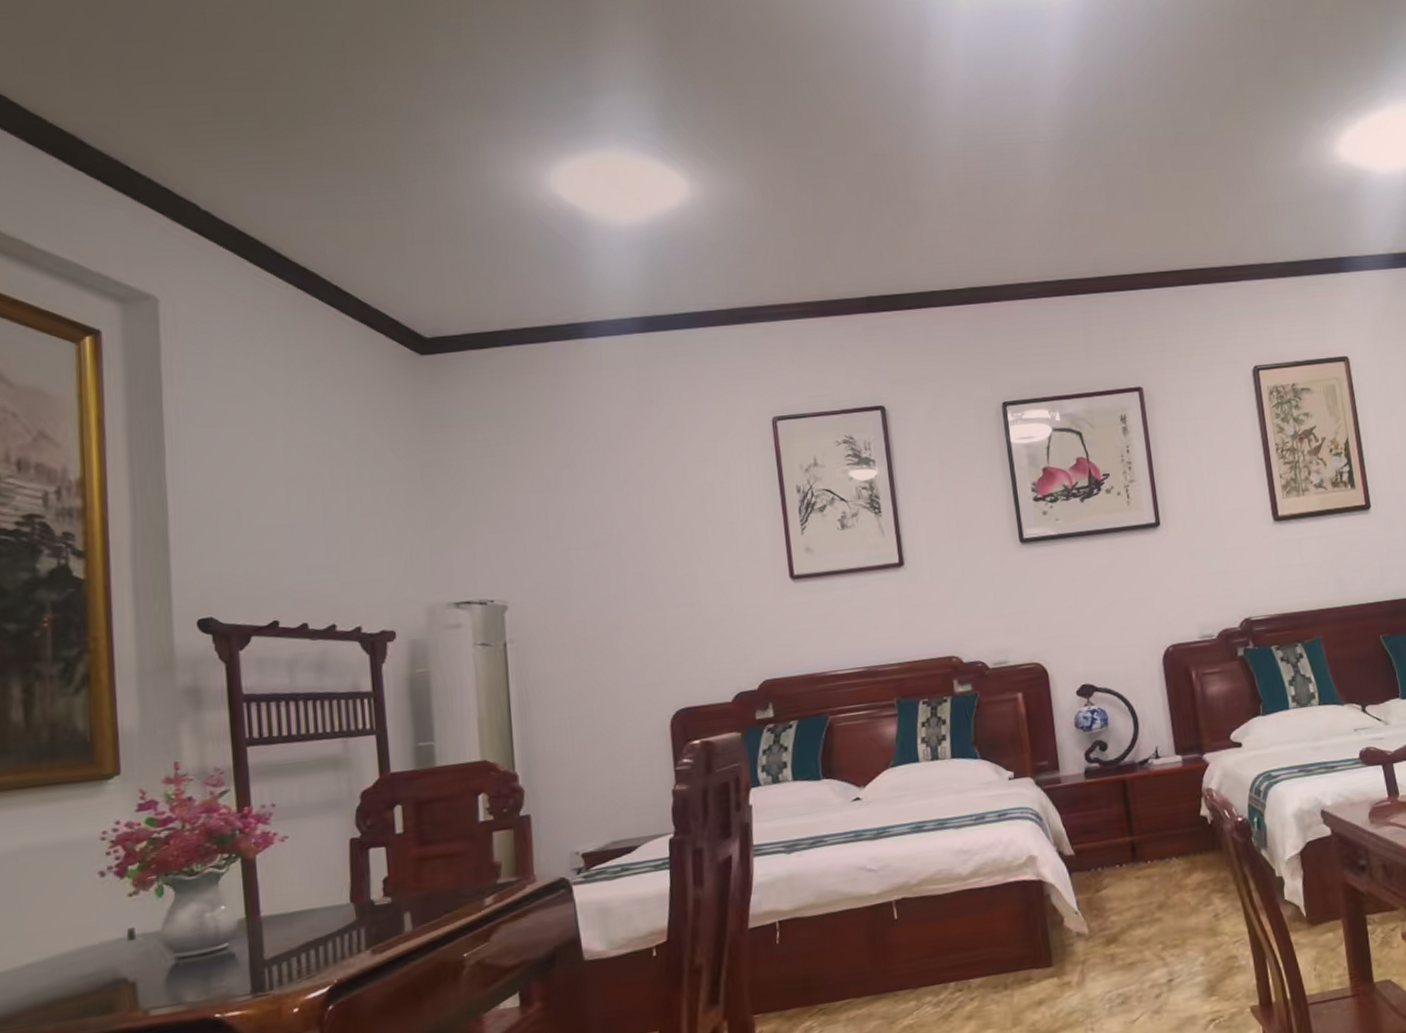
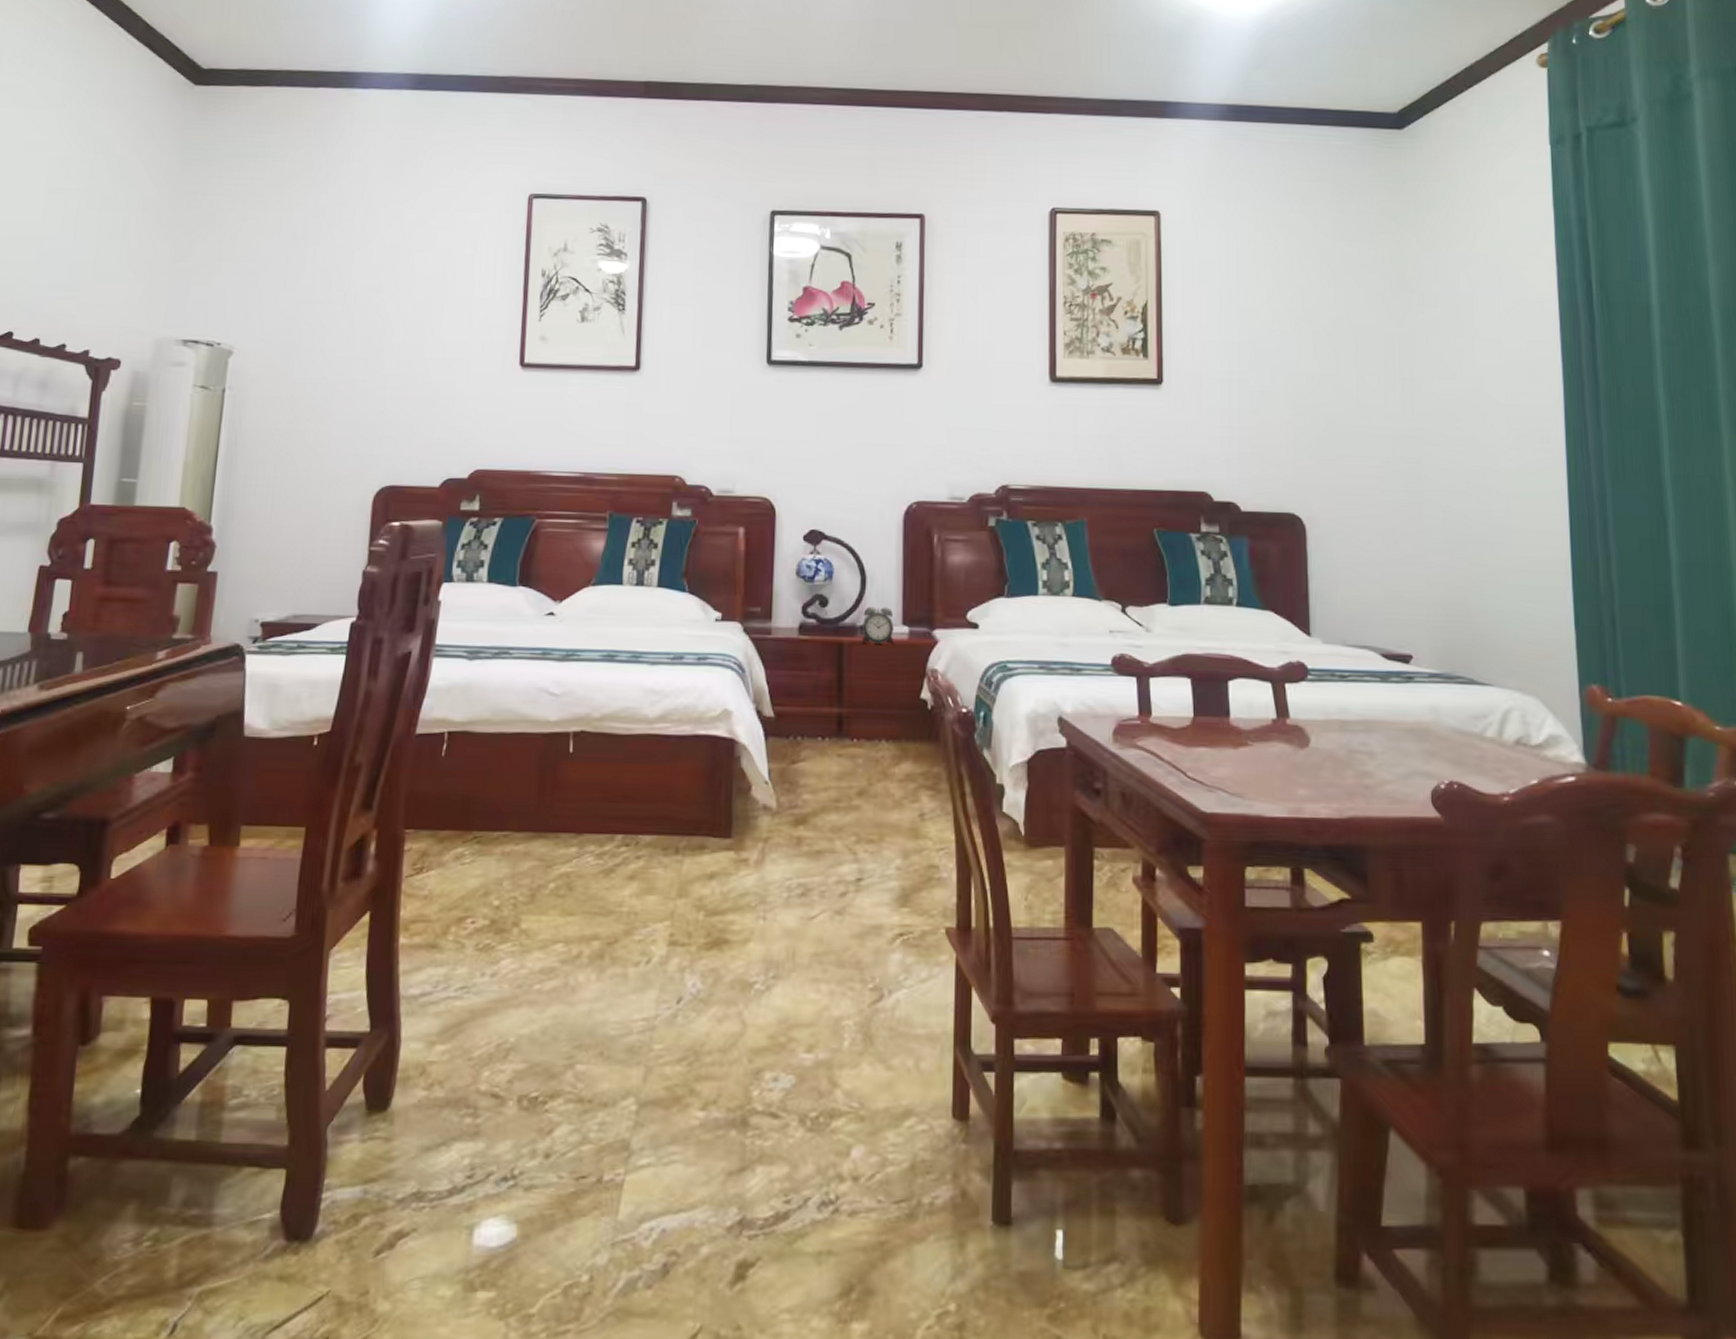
alarm clock: none [1140,741,1171,777] -> present [861,606,895,644]

